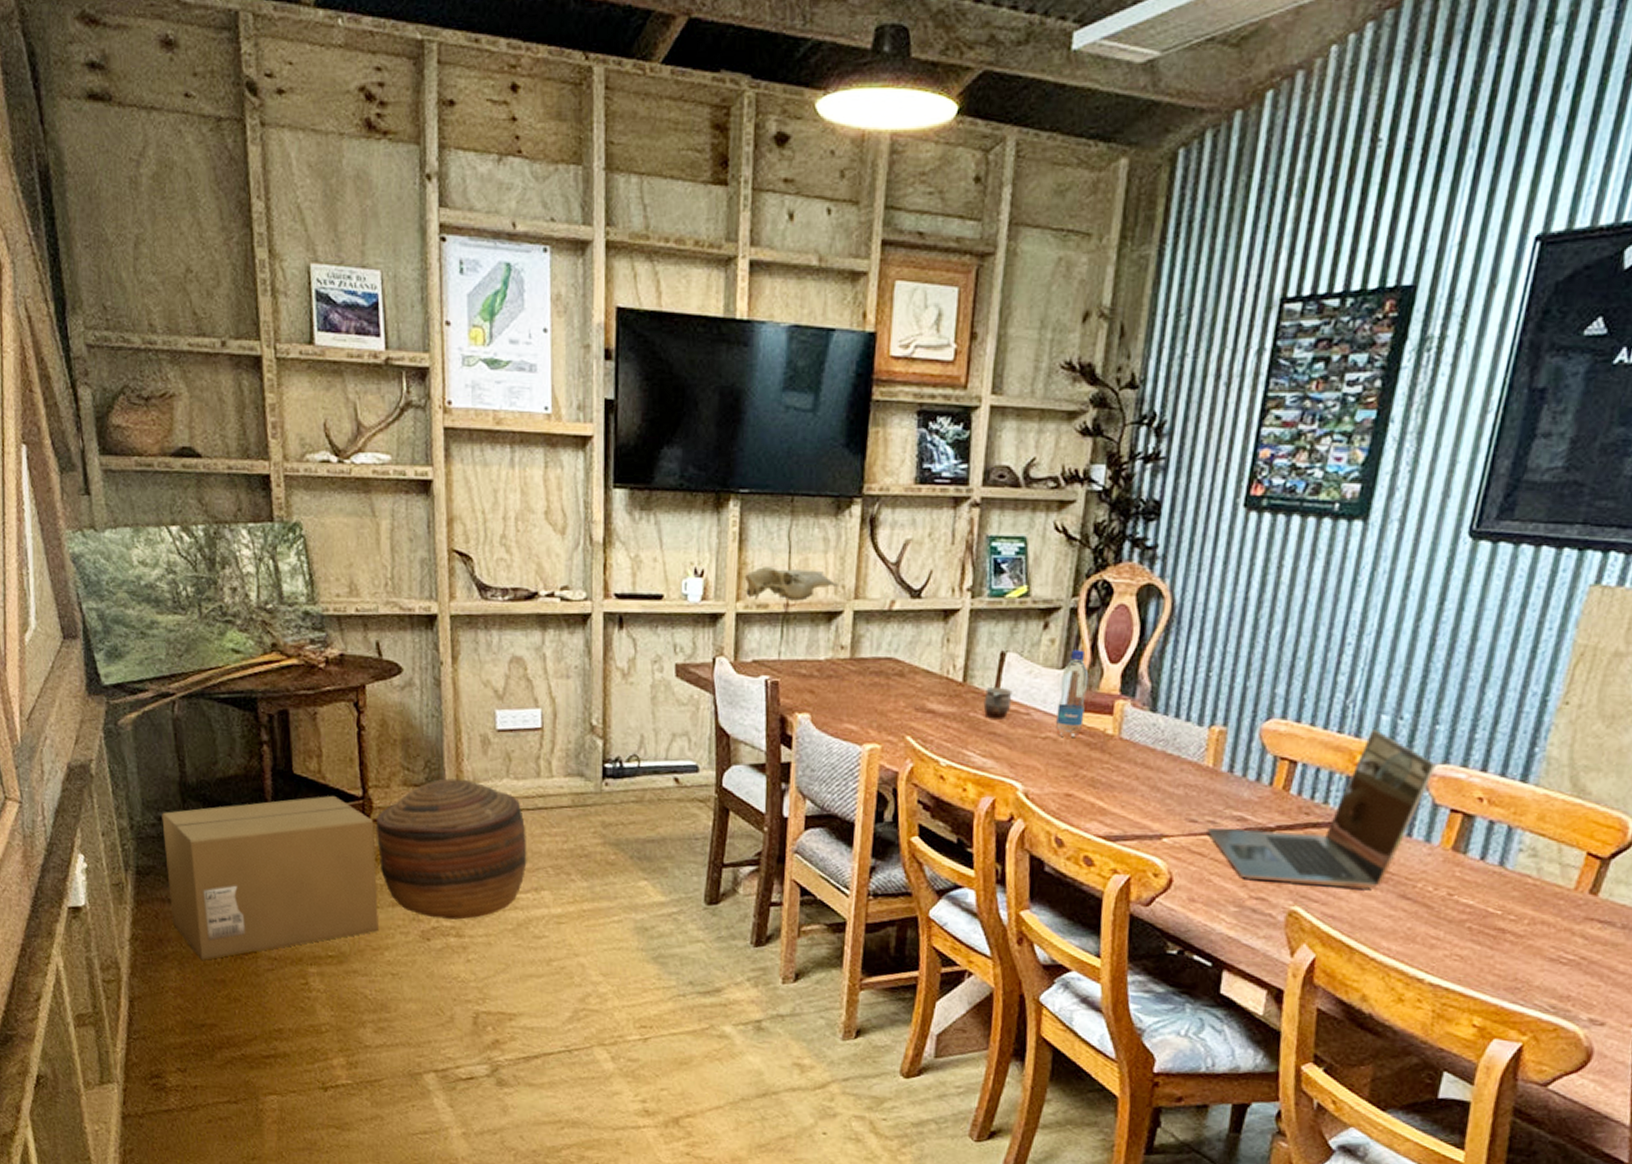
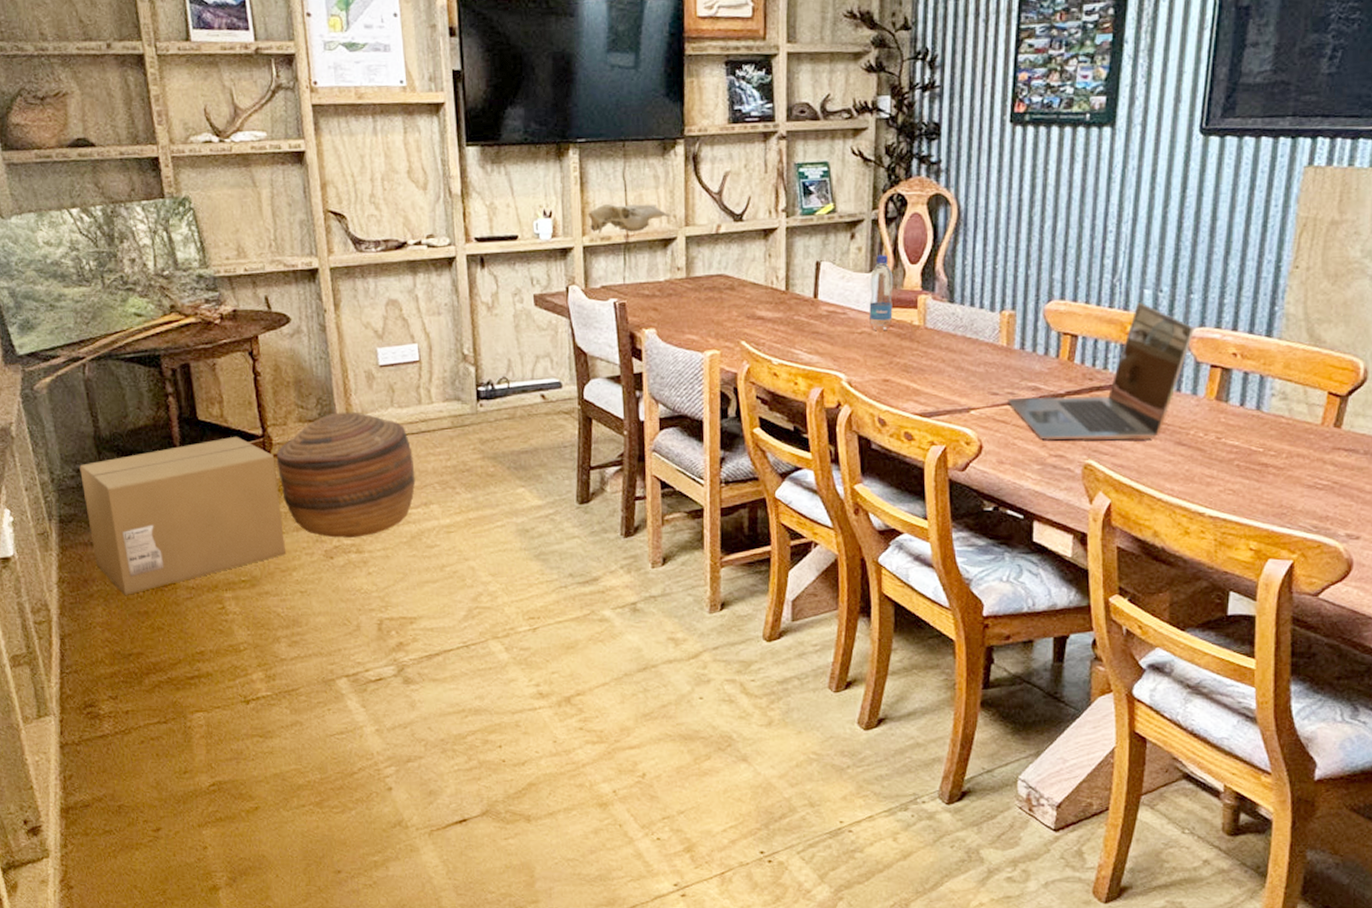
mug: present [983,686,1013,720] -> none [805,292,830,320]

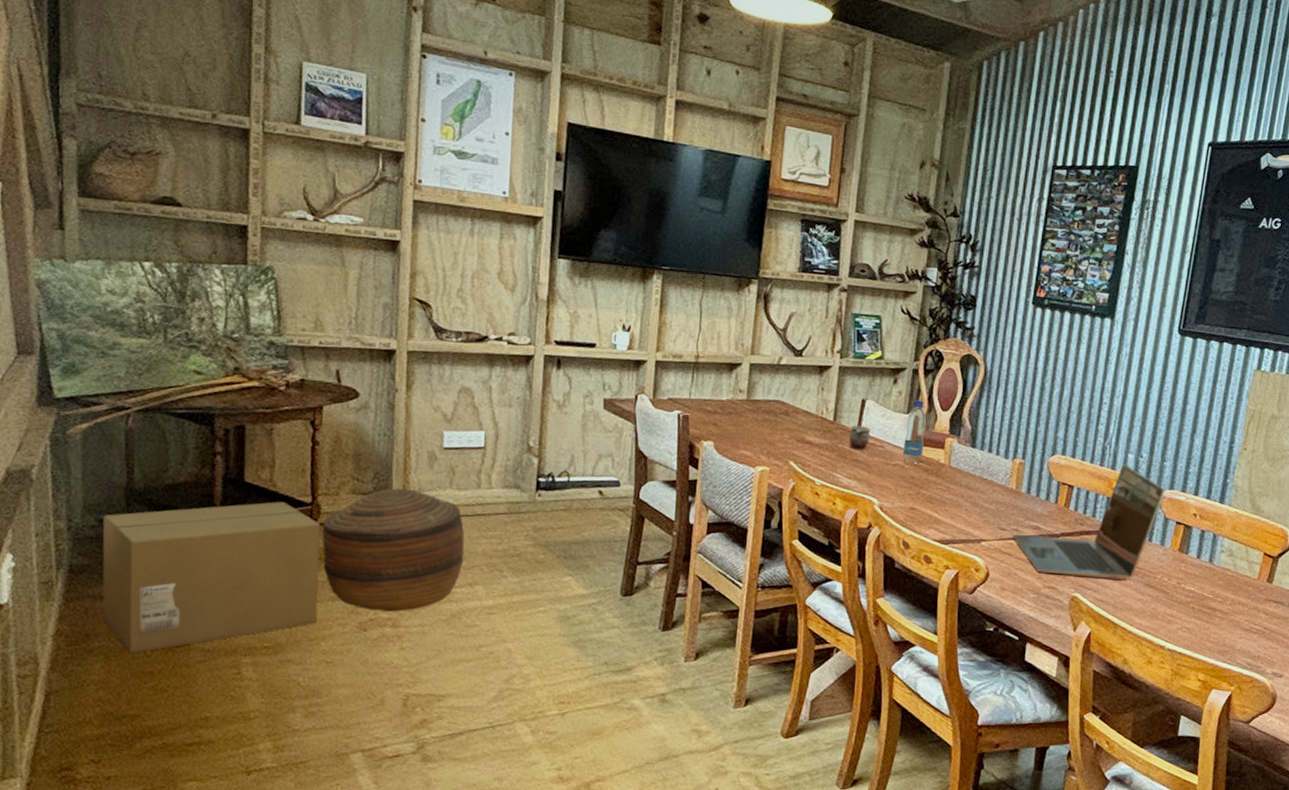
animal skull: present [587,204,671,233] -> none [663,326,739,354]
mug: none [805,292,830,320] -> present [849,425,871,450]

